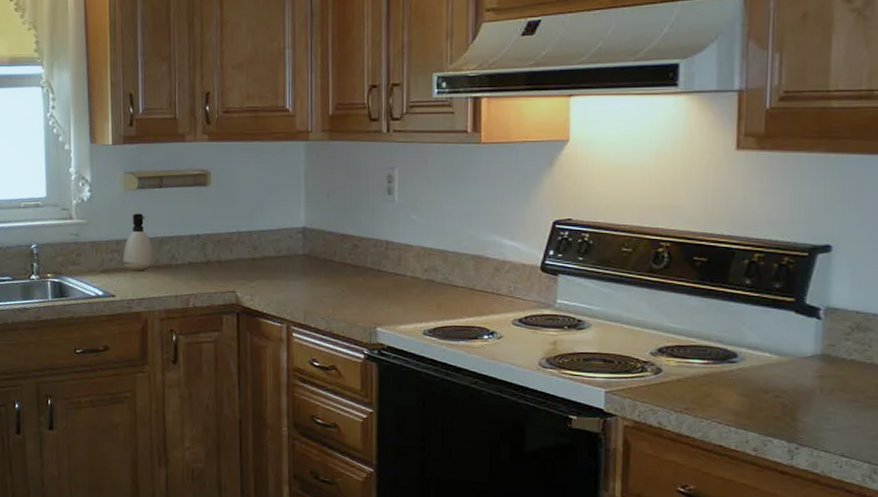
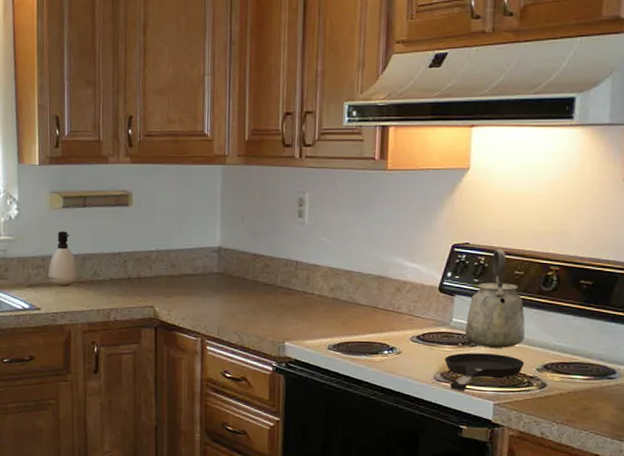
frying pan: none [549,336,637,377] -> present [444,352,525,390]
kettle: none [570,224,637,331] -> present [464,249,526,348]

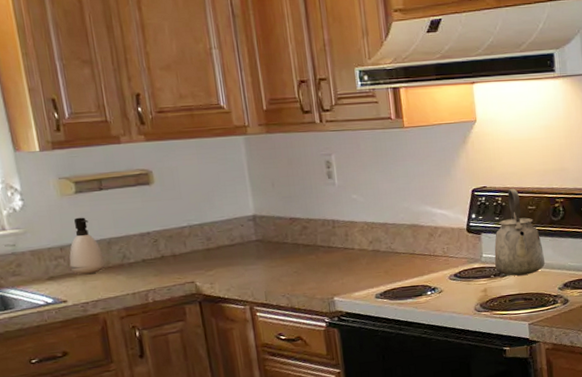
frying pan: present [444,352,525,390] -> none [481,280,549,317]

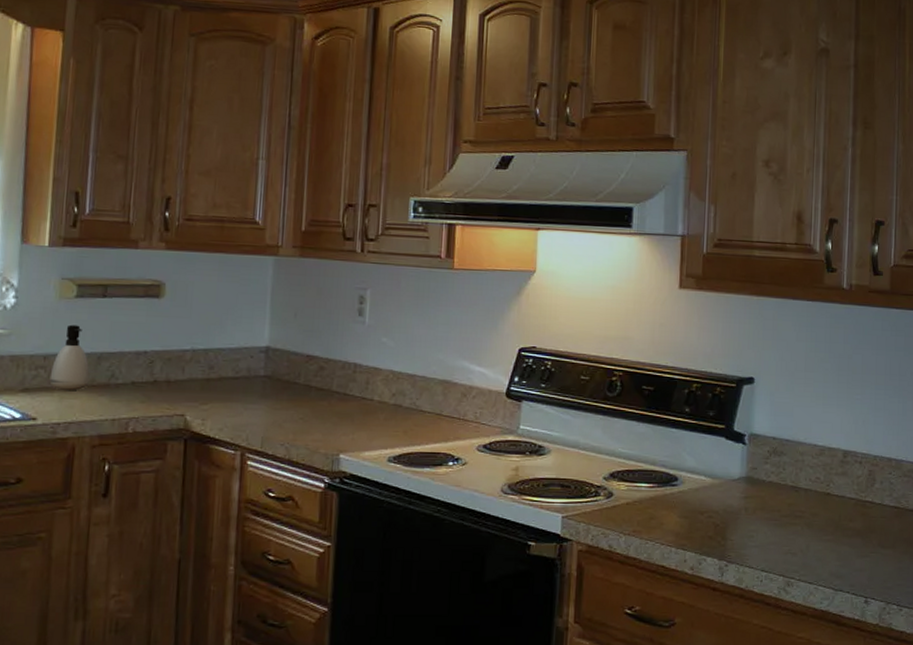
kettle: present [494,188,546,276] -> none [532,353,592,456]

